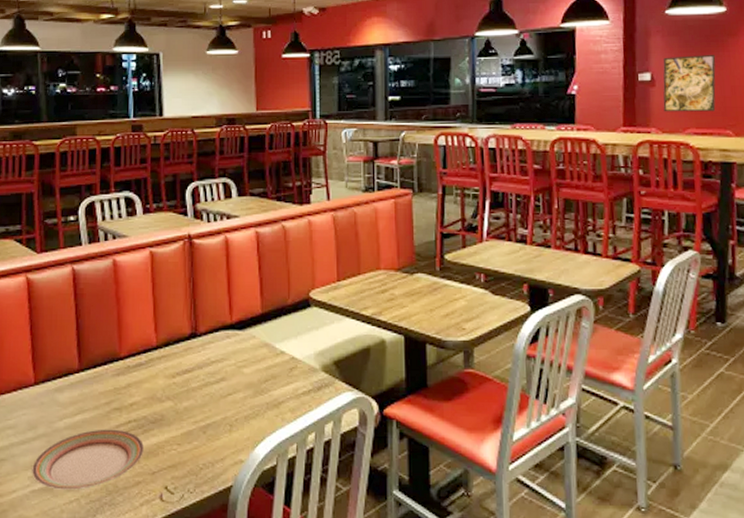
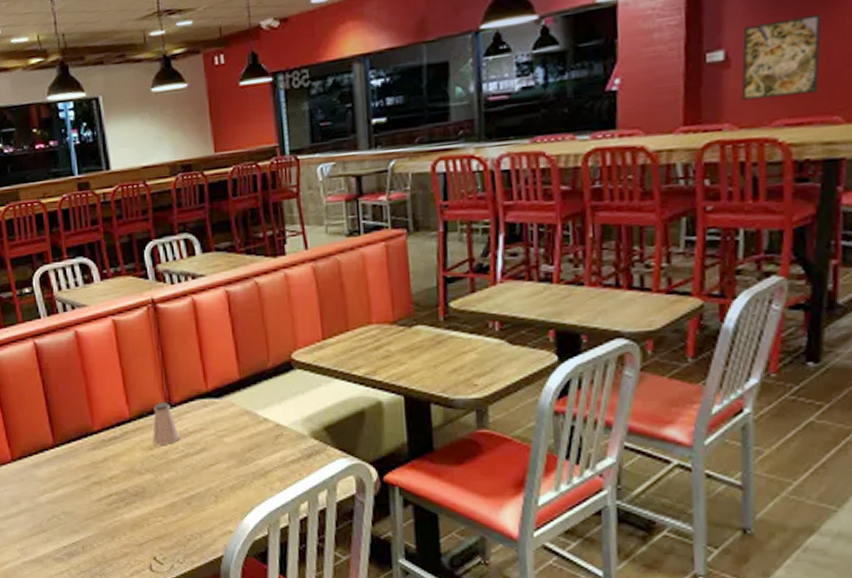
plate: present [32,429,144,490] -> none [20,502,128,561]
saltshaker: none [177,332,201,373] -> present [153,403,179,445]

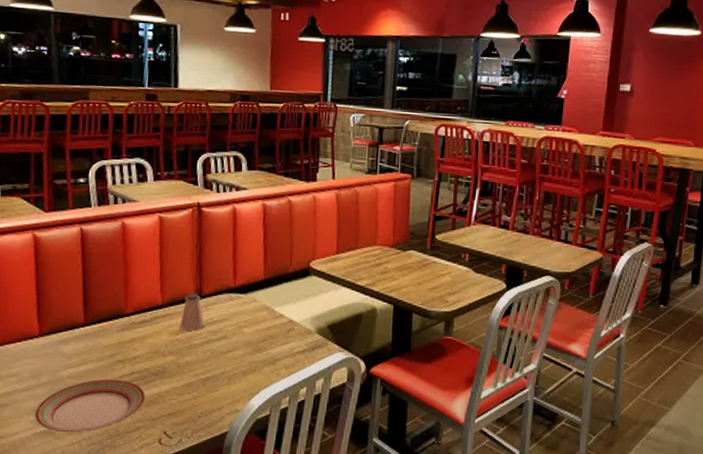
plate: none [20,502,128,561] -> present [34,379,145,433]
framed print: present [741,13,822,101] -> none [638,71,687,124]

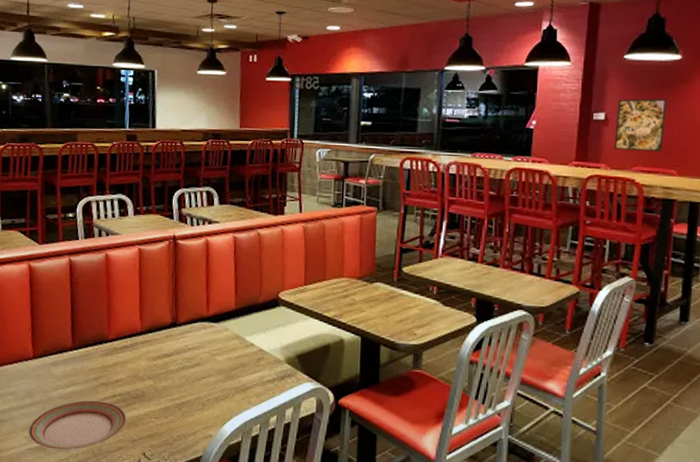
saltshaker: present [180,293,204,331] -> none [158,321,180,357]
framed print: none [638,71,687,124] -> present [614,98,667,152]

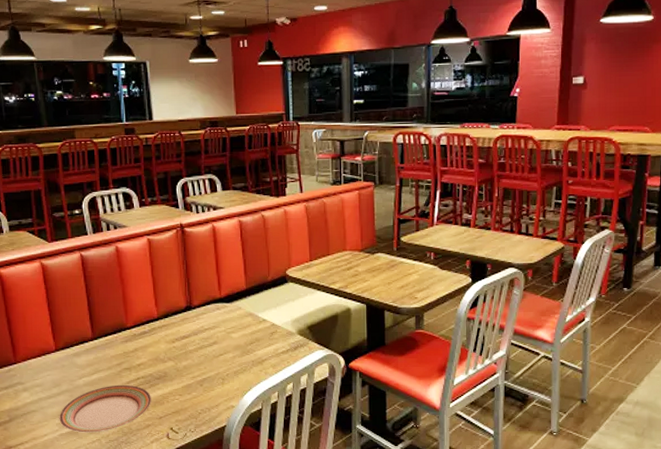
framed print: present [614,98,667,152] -> none [592,59,641,112]

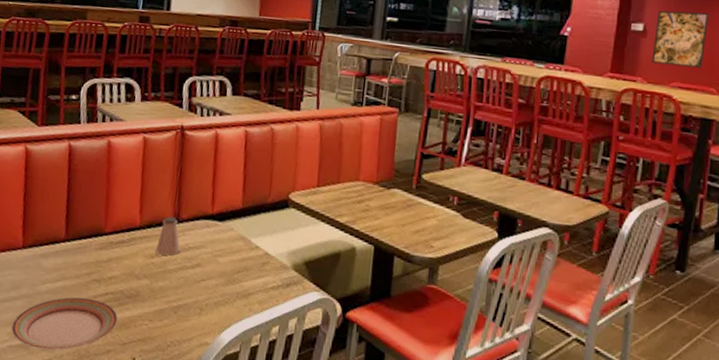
saltshaker: none [175,306,197,339] -> present [156,217,180,256]
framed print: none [592,59,641,112] -> present [651,10,710,69]

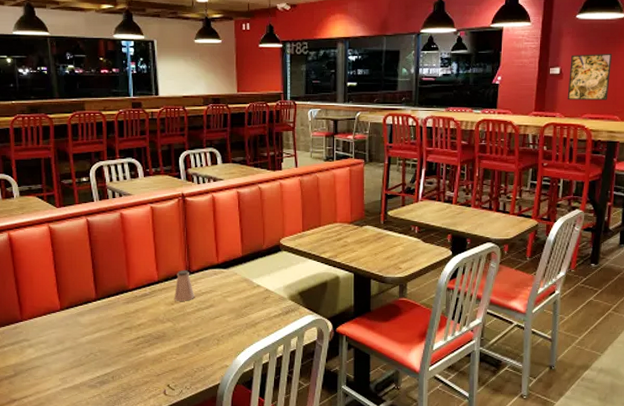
plate: present [11,297,118,350] -> none [62,343,150,388]

